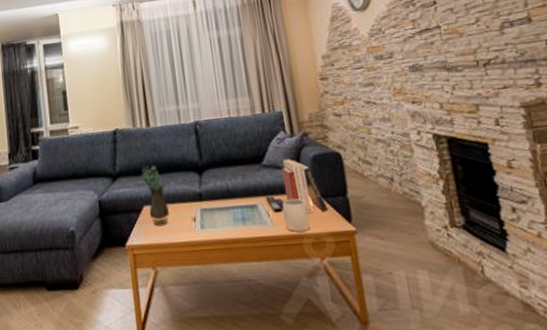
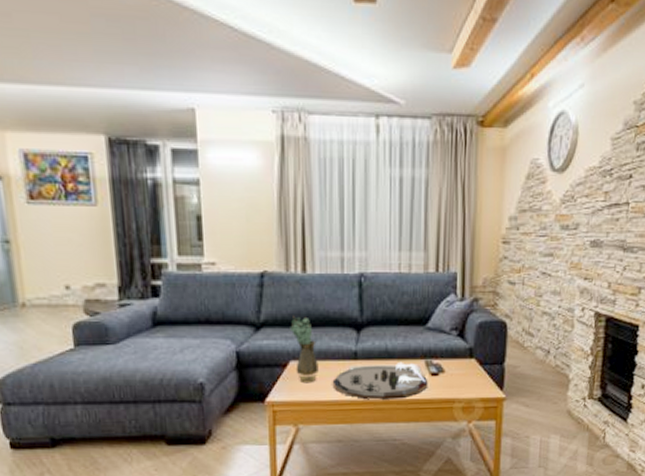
decorative tray: none [182,200,273,239] -> present [332,361,427,400]
books: present [281,159,328,214] -> none [445,323,483,379]
mug: present [282,198,310,232] -> none [439,363,464,396]

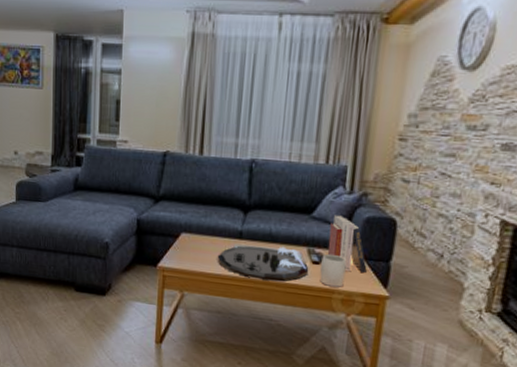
vase: present [290,315,319,384] -> none [184,192,206,255]
mug: none [439,363,464,396] -> present [319,253,347,287]
books: none [445,323,483,379] -> present [327,215,367,274]

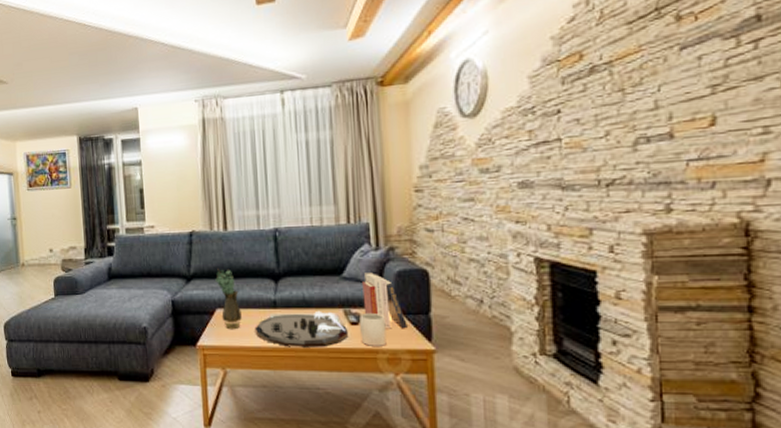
vase: none [184,192,206,255] -> present [215,268,242,330]

